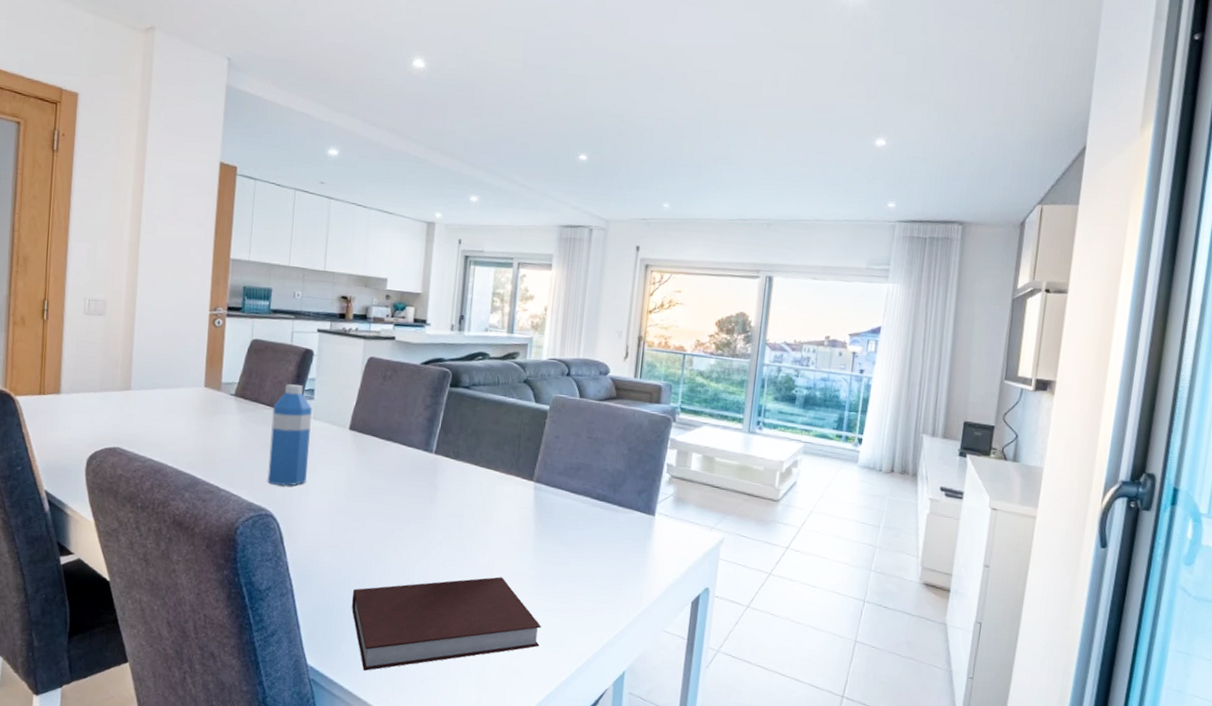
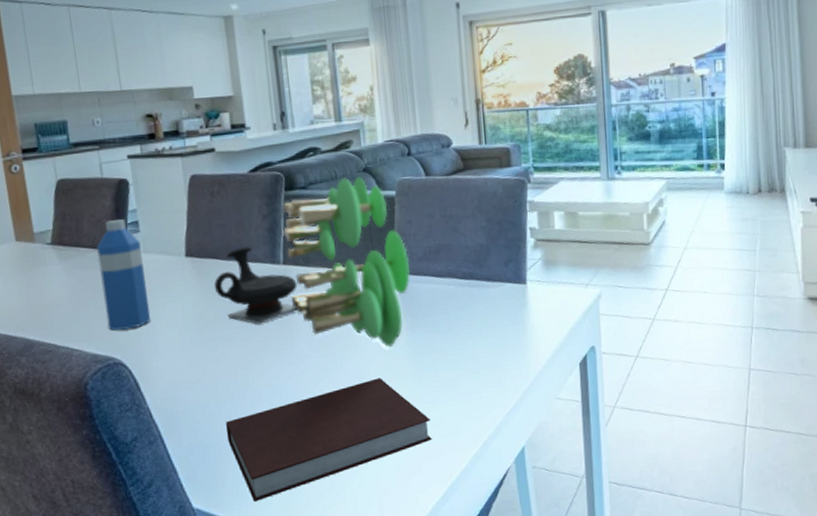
teapot: none [368,430,444,505] -> present [214,246,297,325]
plant: none [435,385,551,551] -> present [282,177,411,348]

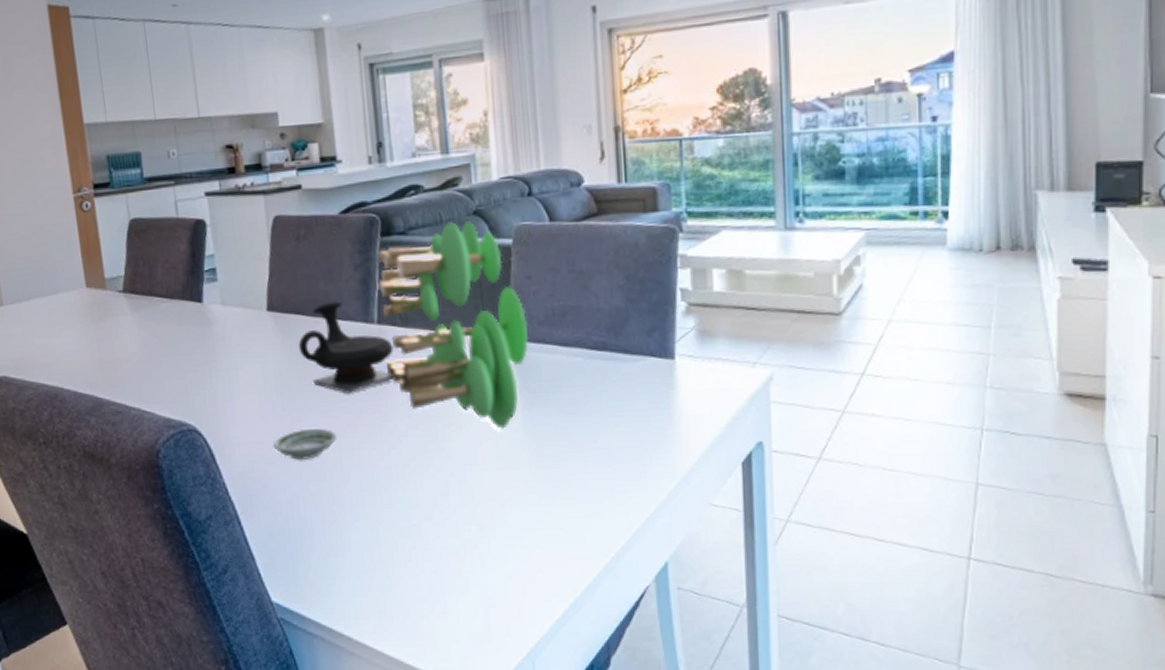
water bottle: present [96,219,152,331] -> none [170,266,229,394]
saucer: none [193,355,250,385] -> present [274,428,337,461]
notebook: present [226,378,432,501] -> none [310,465,552,600]

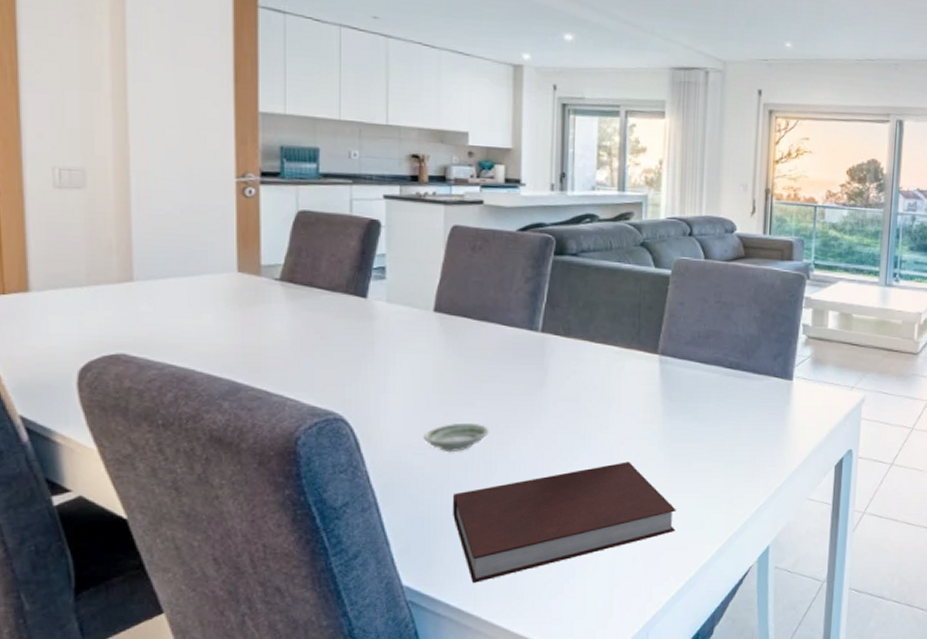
teapot: present [298,301,393,393] -> none [461,308,553,393]
notebook: none [310,465,552,600] -> present [453,462,676,583]
plant: present [377,221,529,429] -> none [545,250,677,431]

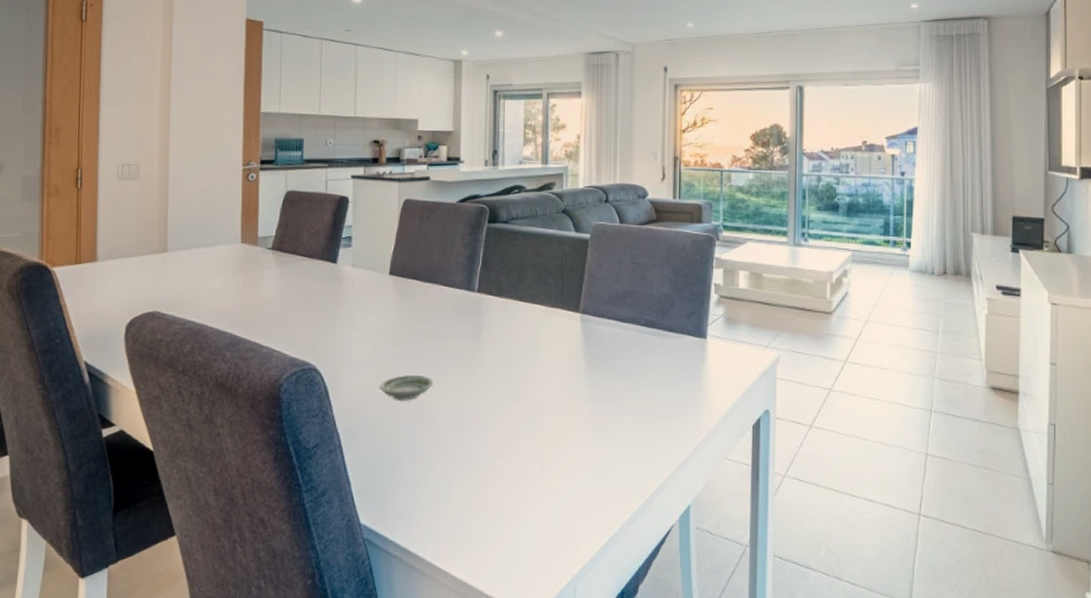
notebook: present [453,462,676,583] -> none [403,415,600,525]

